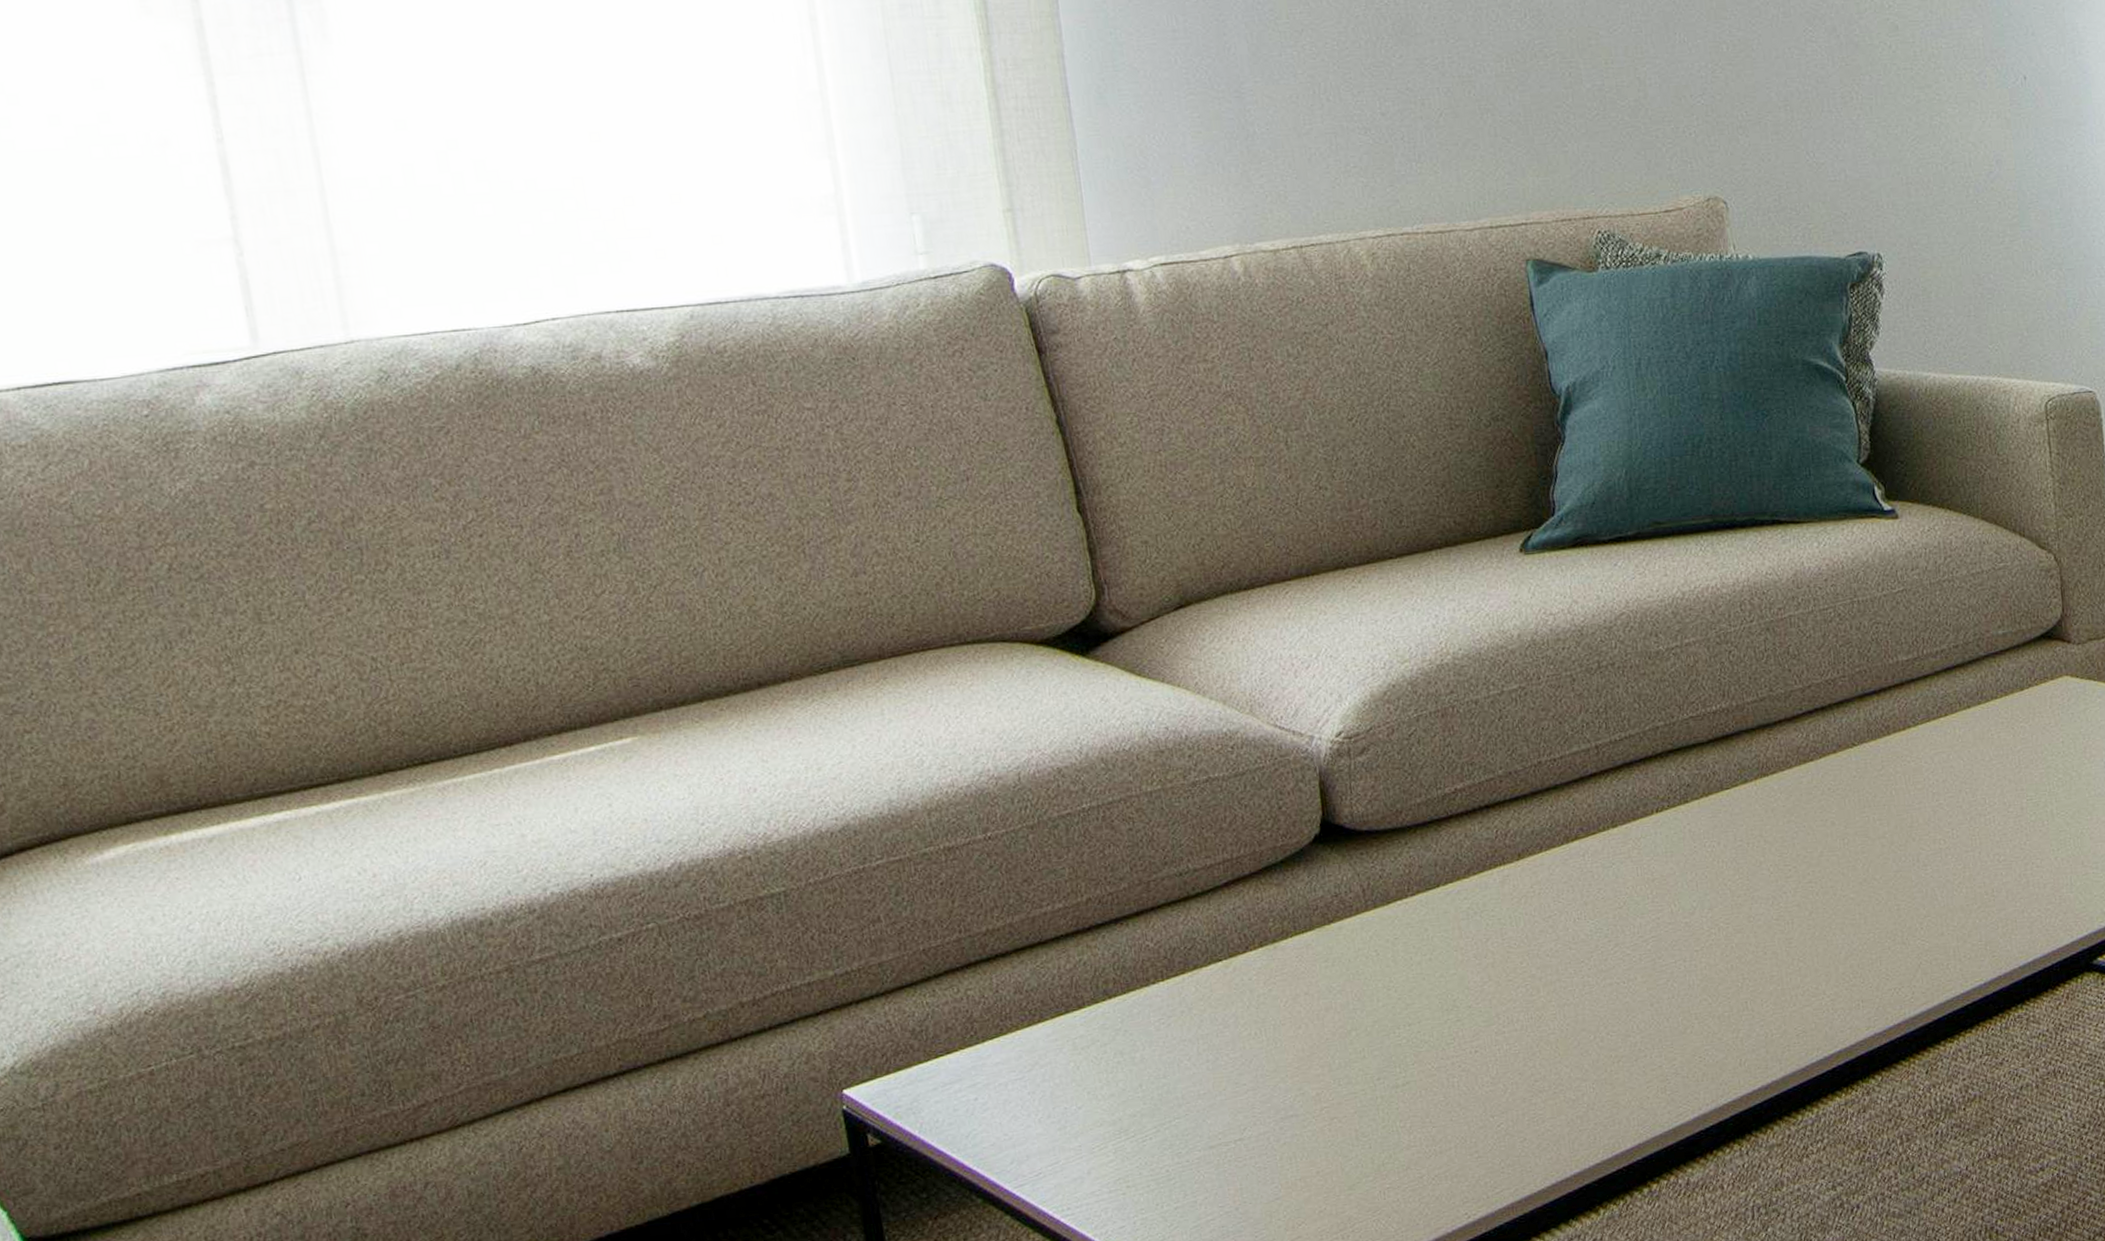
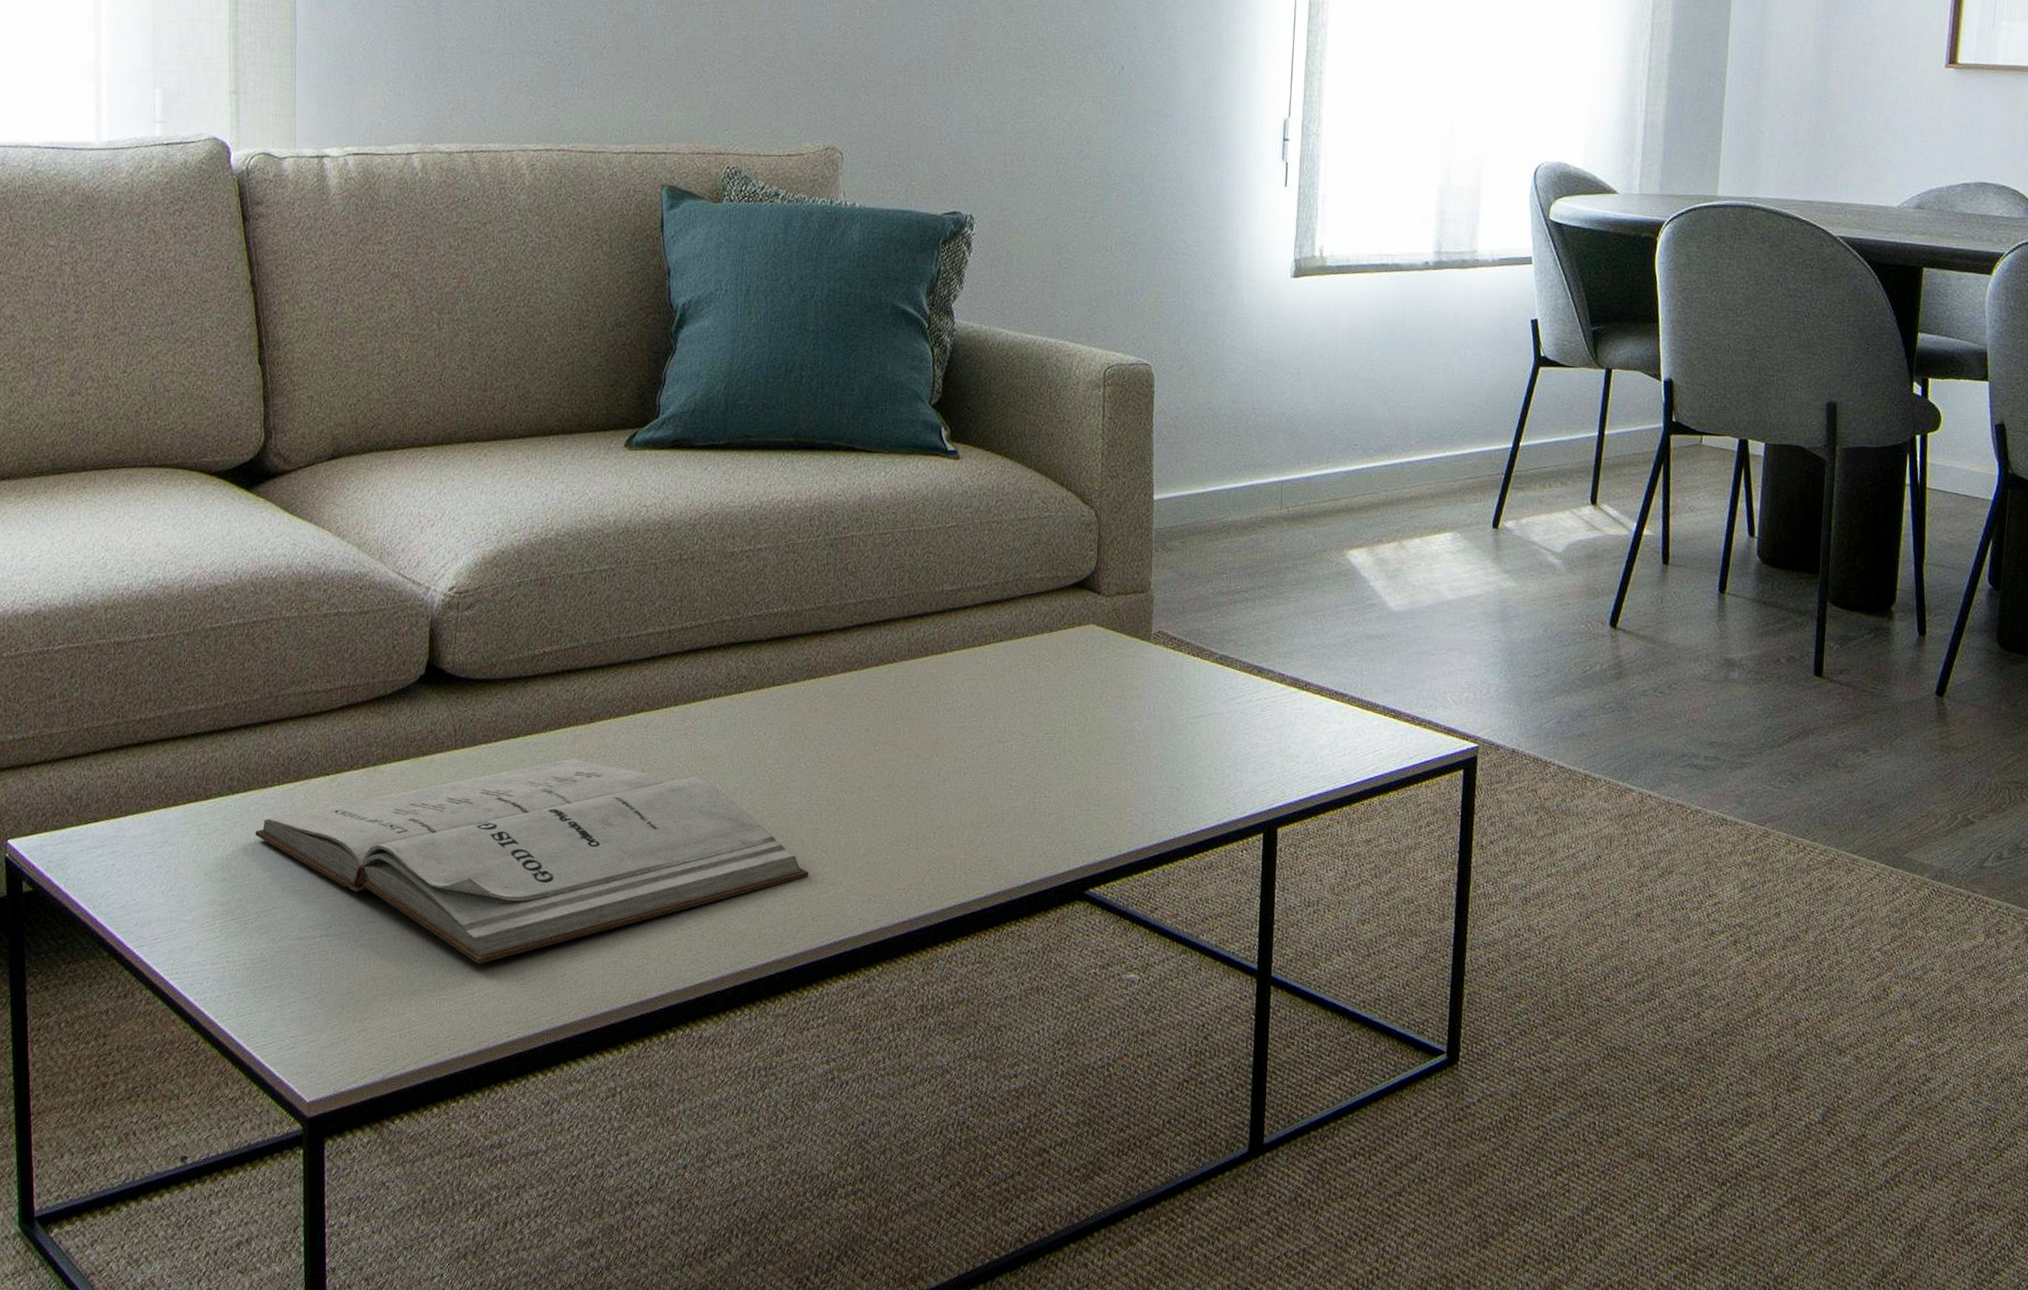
book: none [1141,900,1787,1144] -> present [255,758,808,964]

